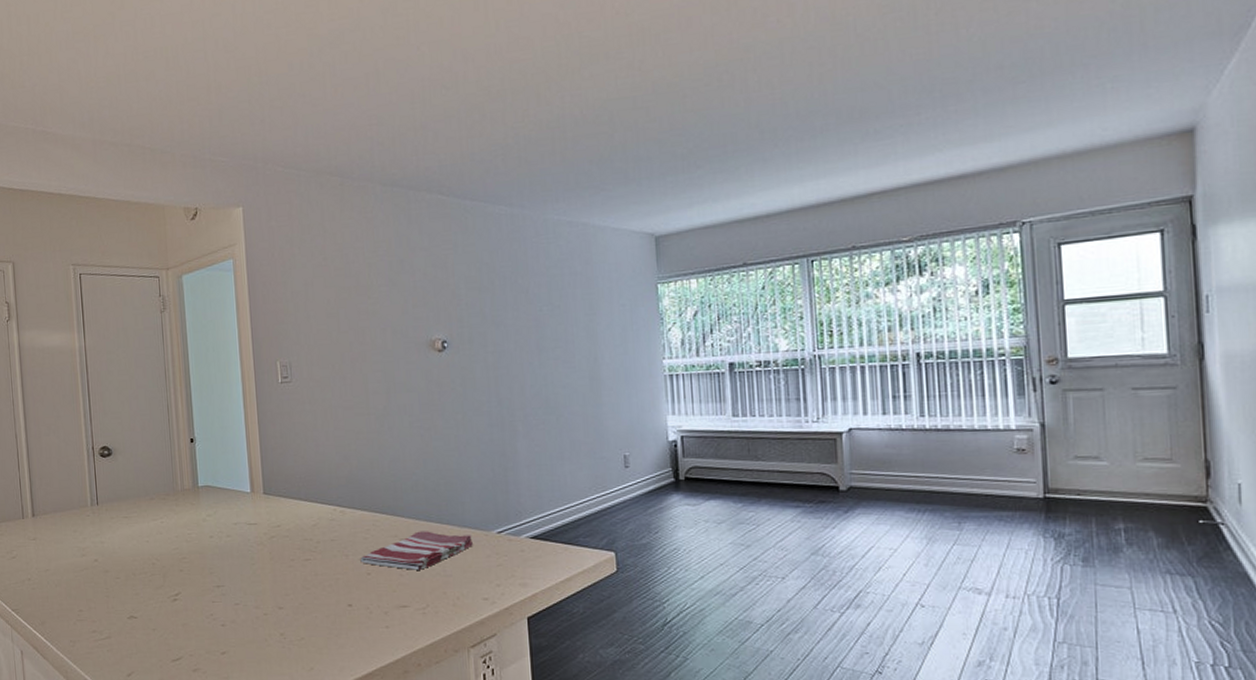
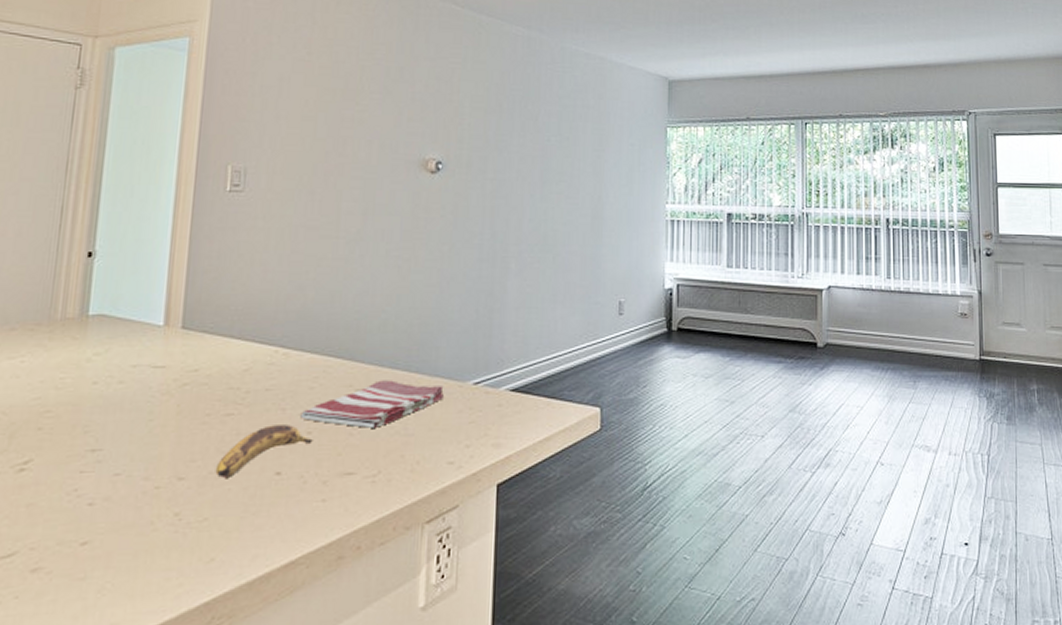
banana: none [304,567,372,608] -> present [215,425,313,478]

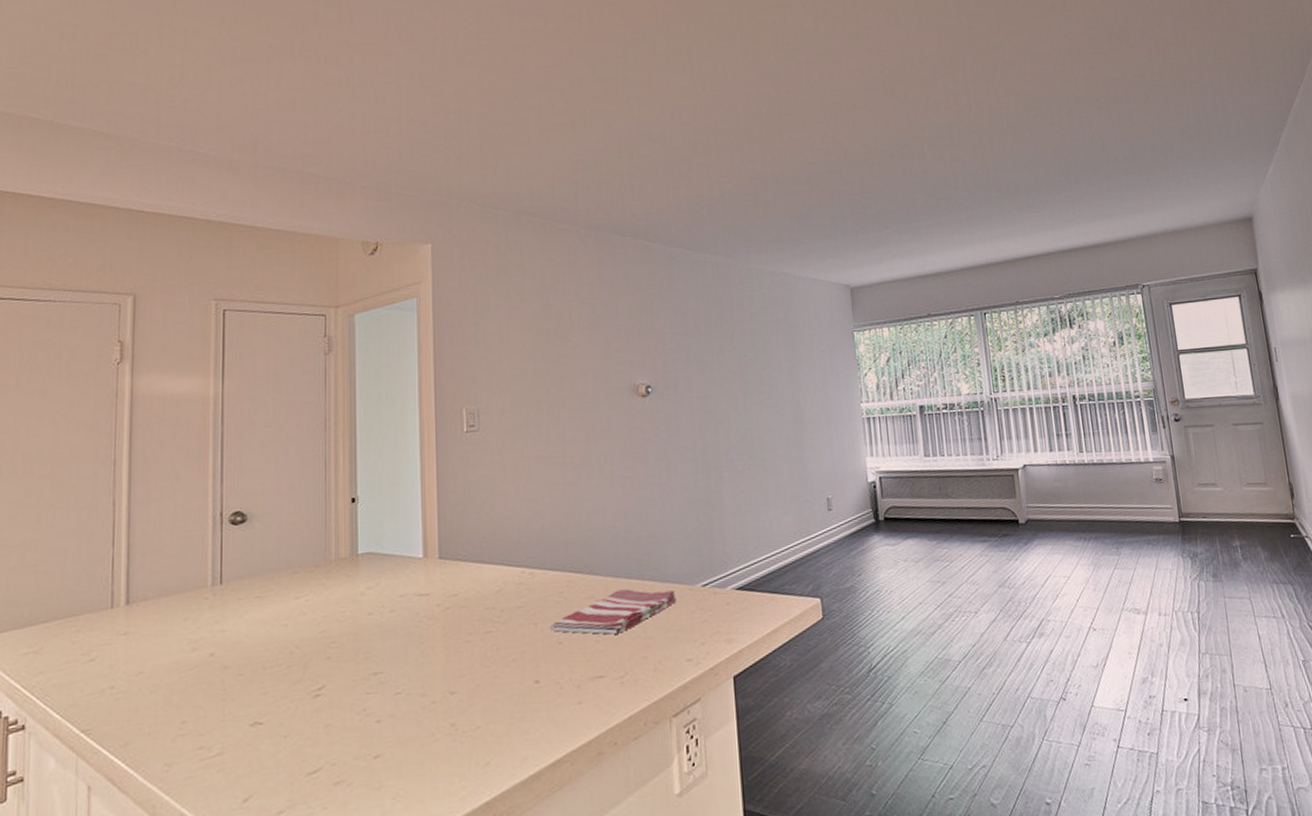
banana: present [215,425,313,478] -> none [482,637,564,689]

